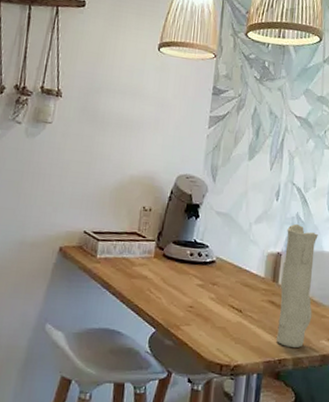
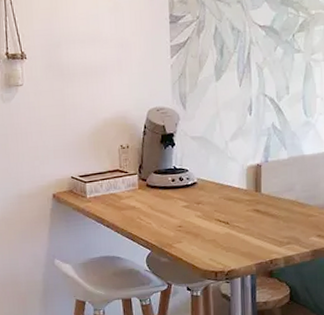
vase: present [277,223,318,348] -> none [263,133,299,248]

